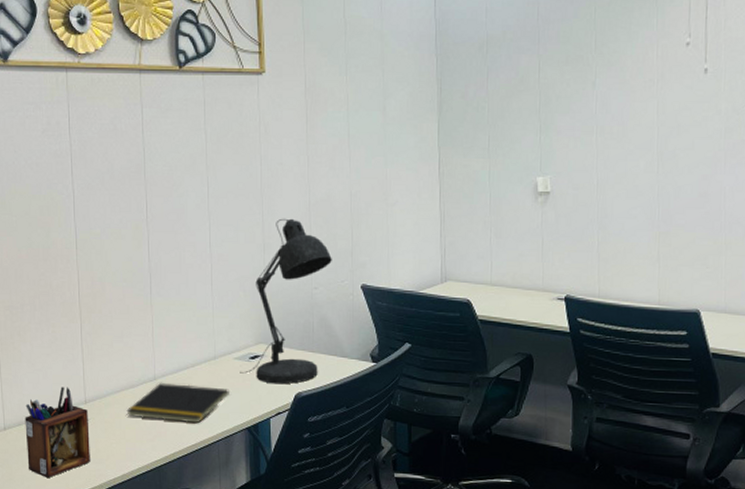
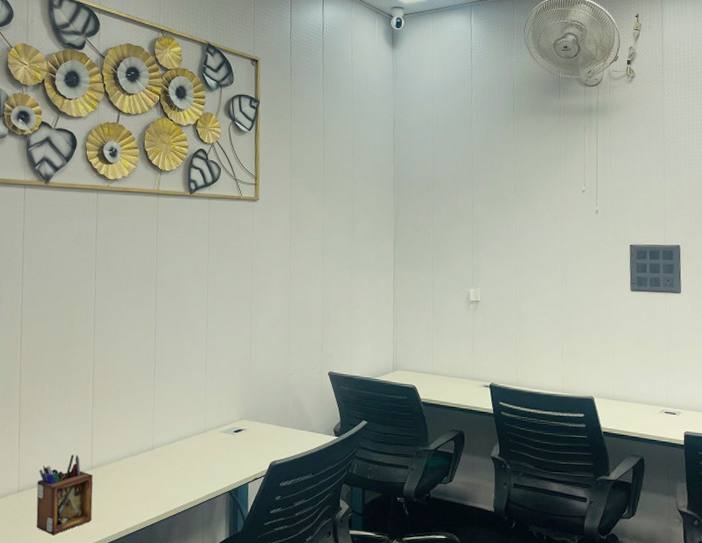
notepad: present [126,383,229,424] -> none [126,452,215,488]
desk lamp: present [240,218,332,385] -> none [225,316,306,454]

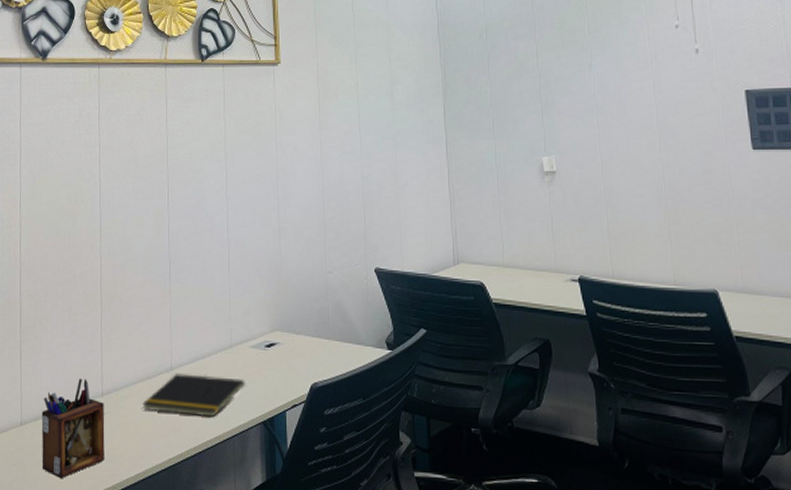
notepad: none [126,452,215,488] -> present [142,374,245,418]

